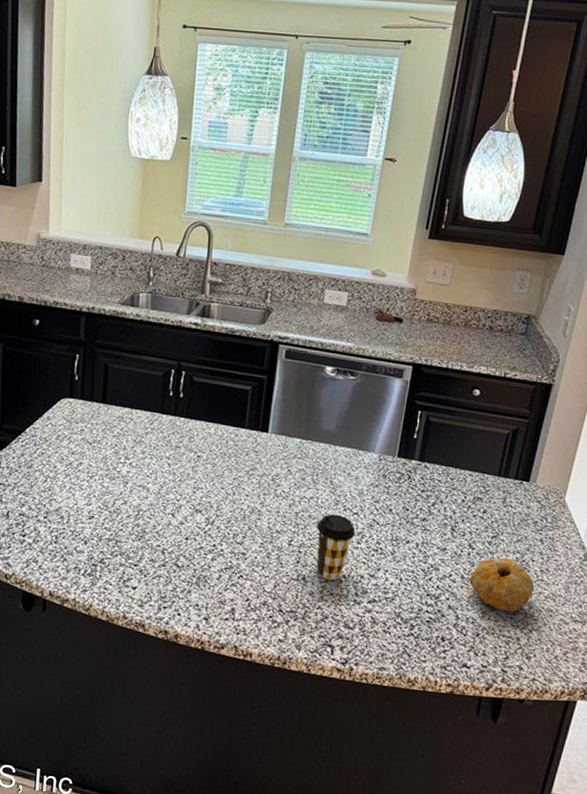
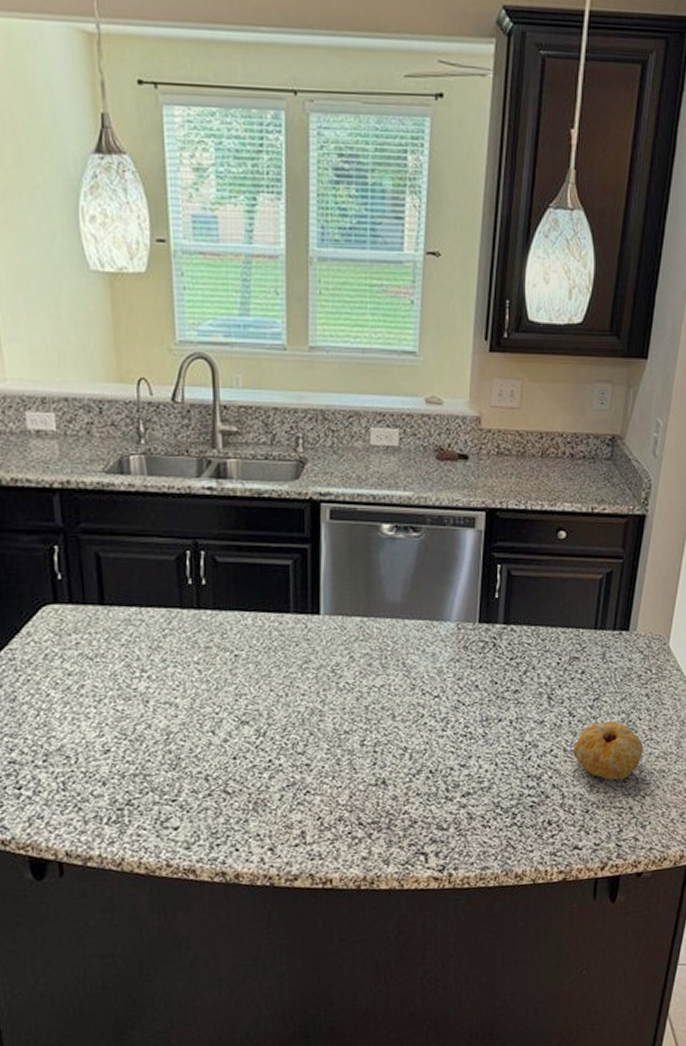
coffee cup: present [316,514,355,581] -> none [393,701,438,780]

